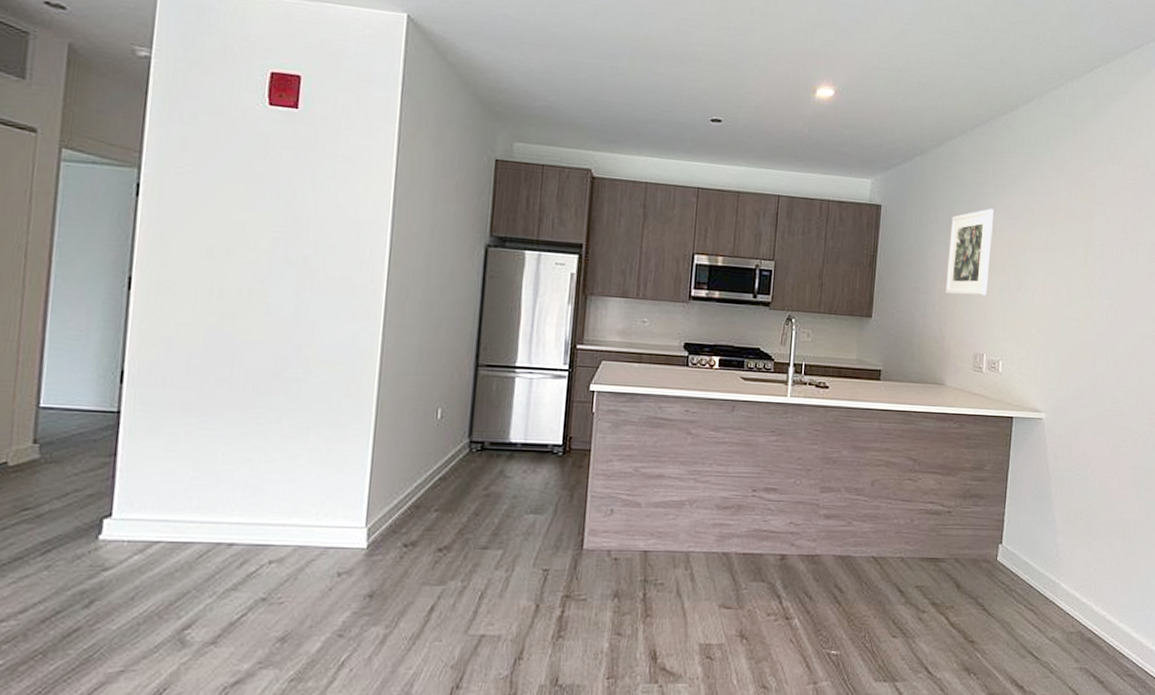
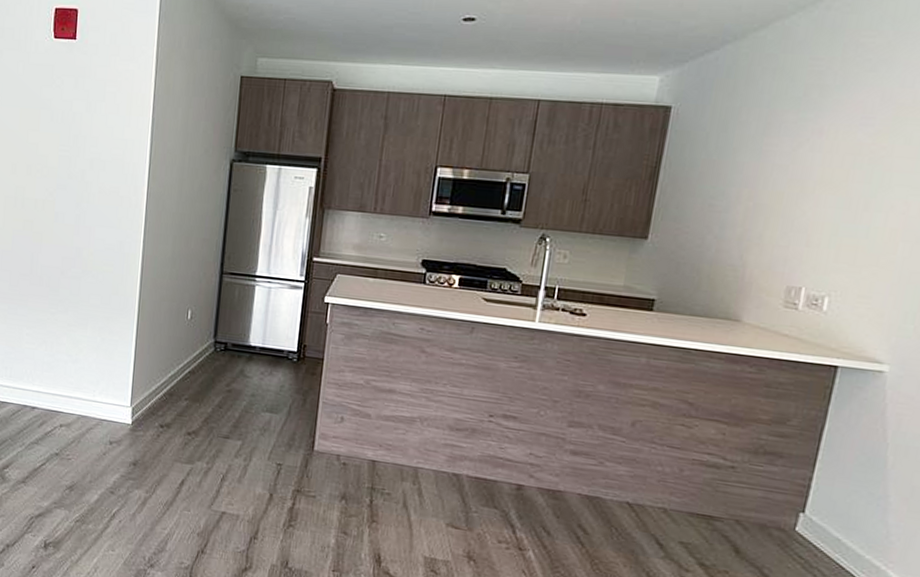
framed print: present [946,208,994,296] -> none [753,105,838,216]

